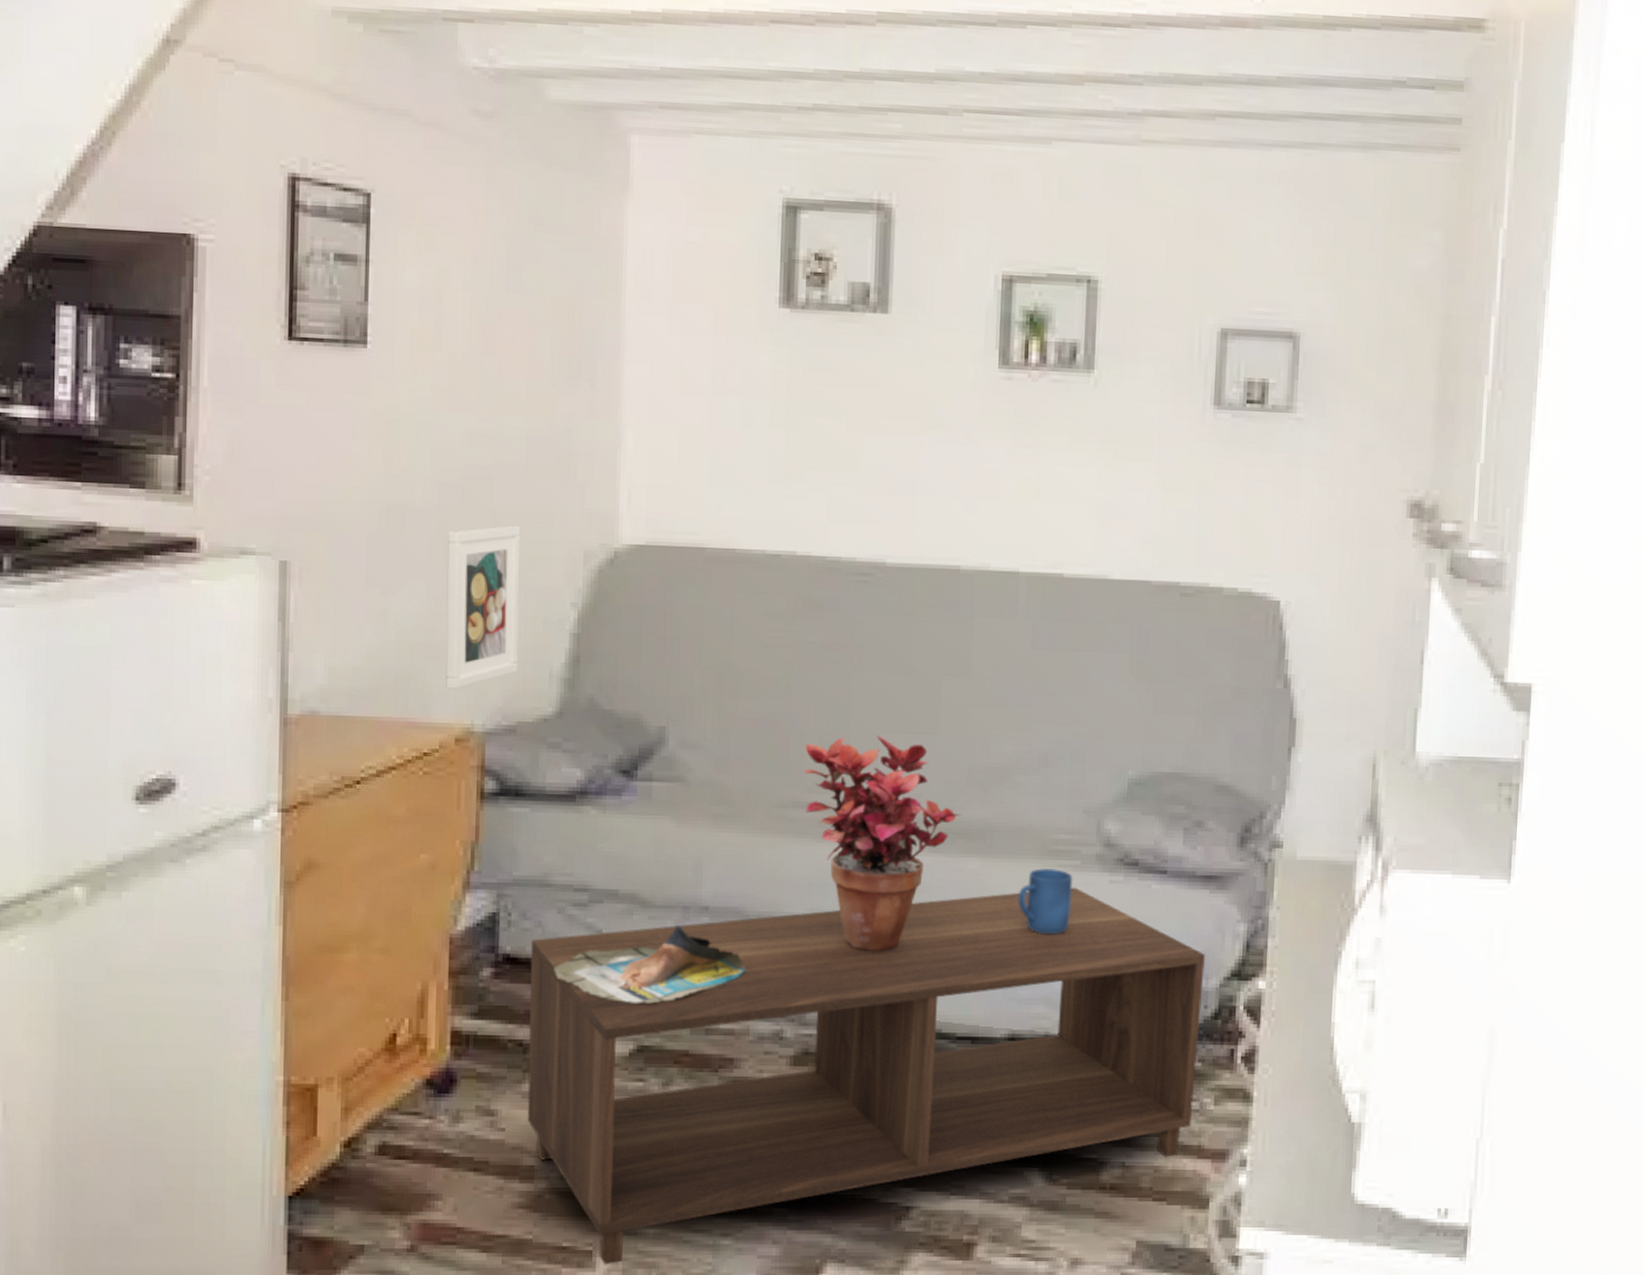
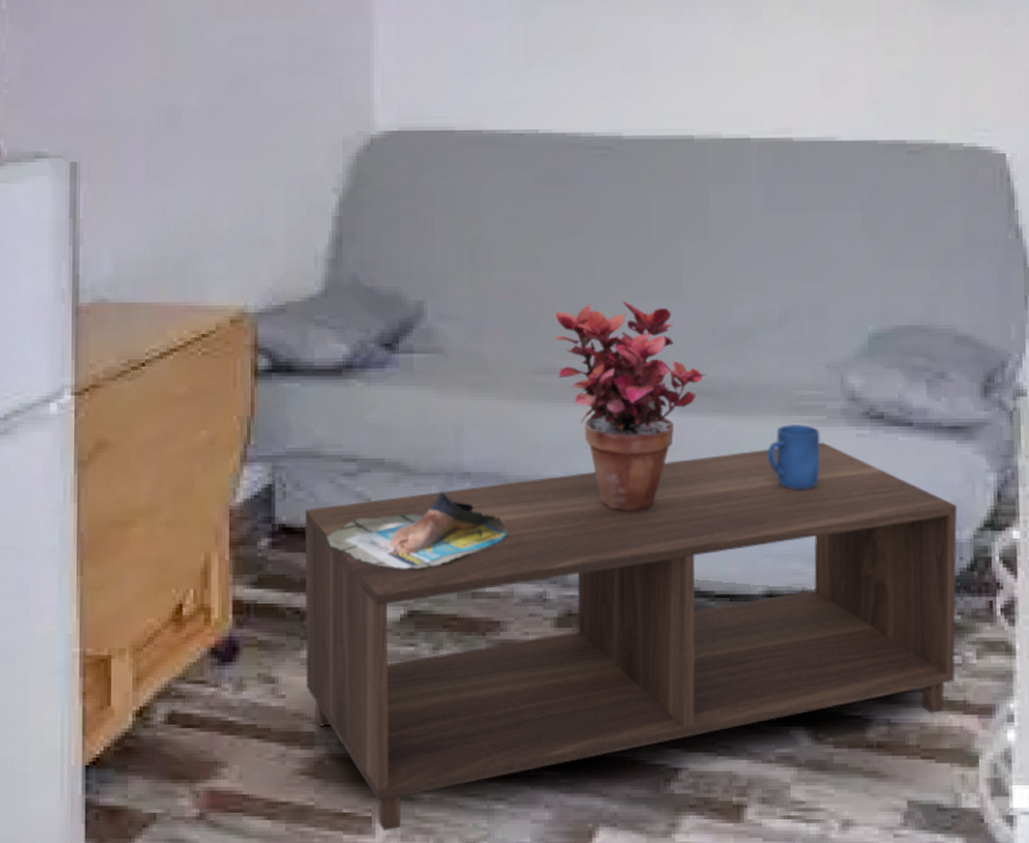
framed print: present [446,525,521,689] -> none [219,119,285,273]

